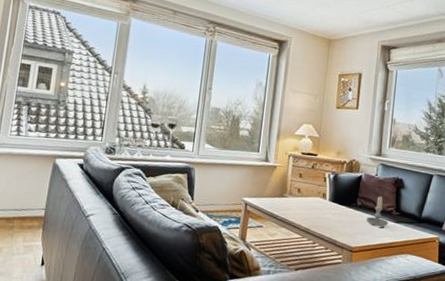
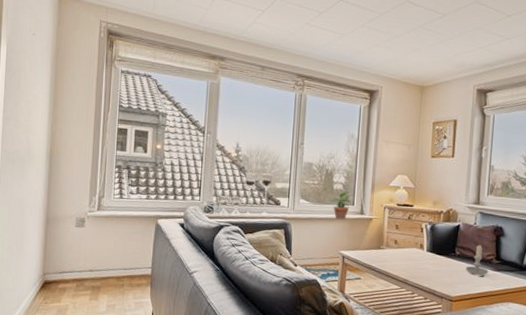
potted plant: none [234,138,256,167] -> present [329,191,350,220]

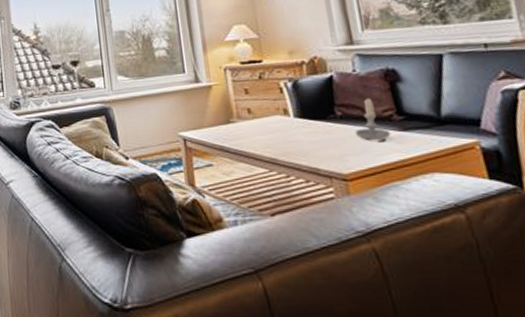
potted plant: present [329,191,350,220] -> none [153,57,180,94]

